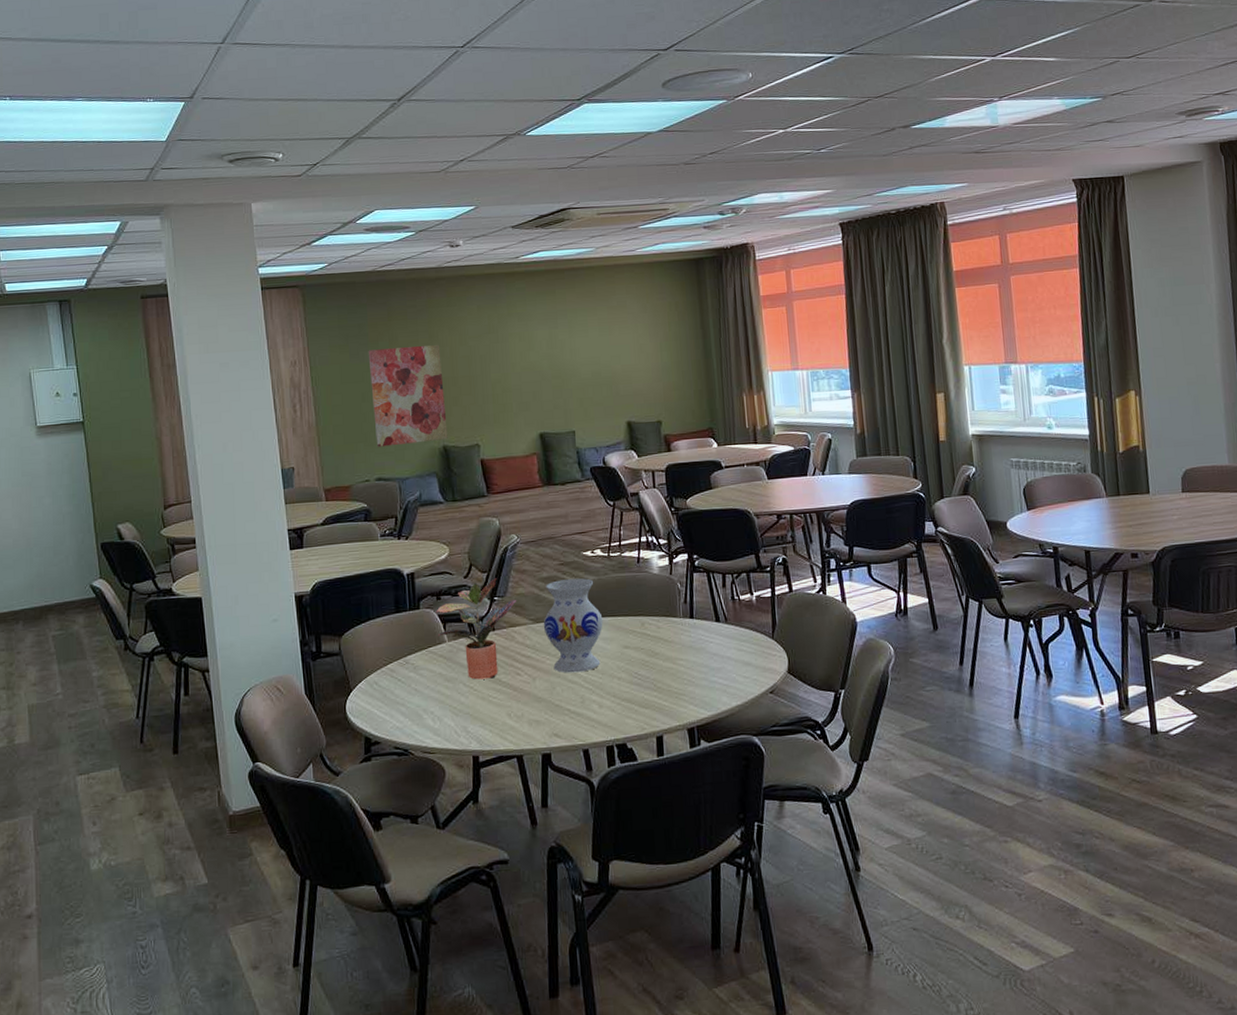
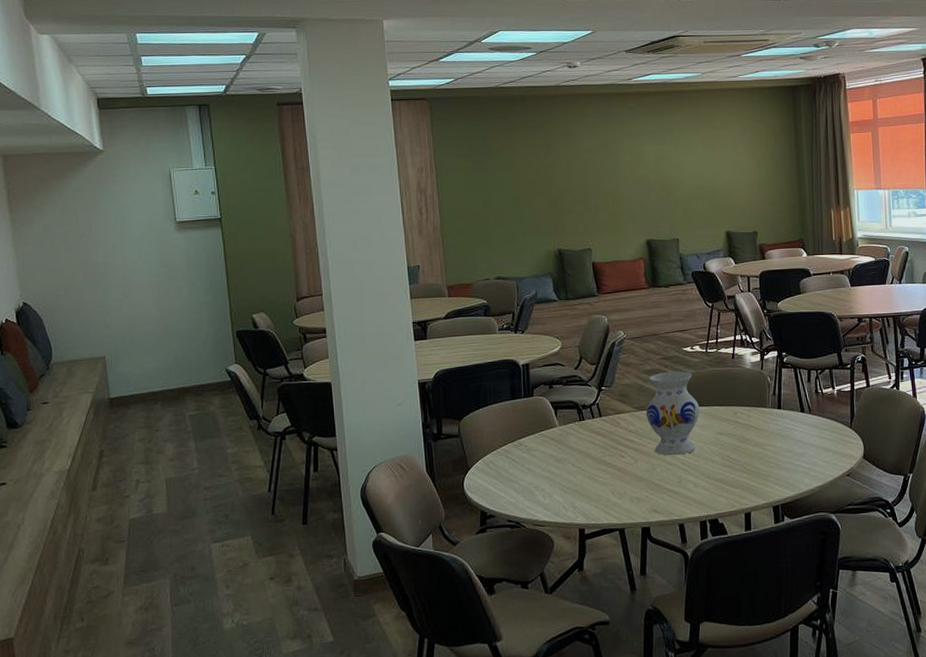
wall art: present [368,344,448,447] -> none [490,156,563,249]
potted plant: present [436,578,516,680] -> none [548,370,622,461]

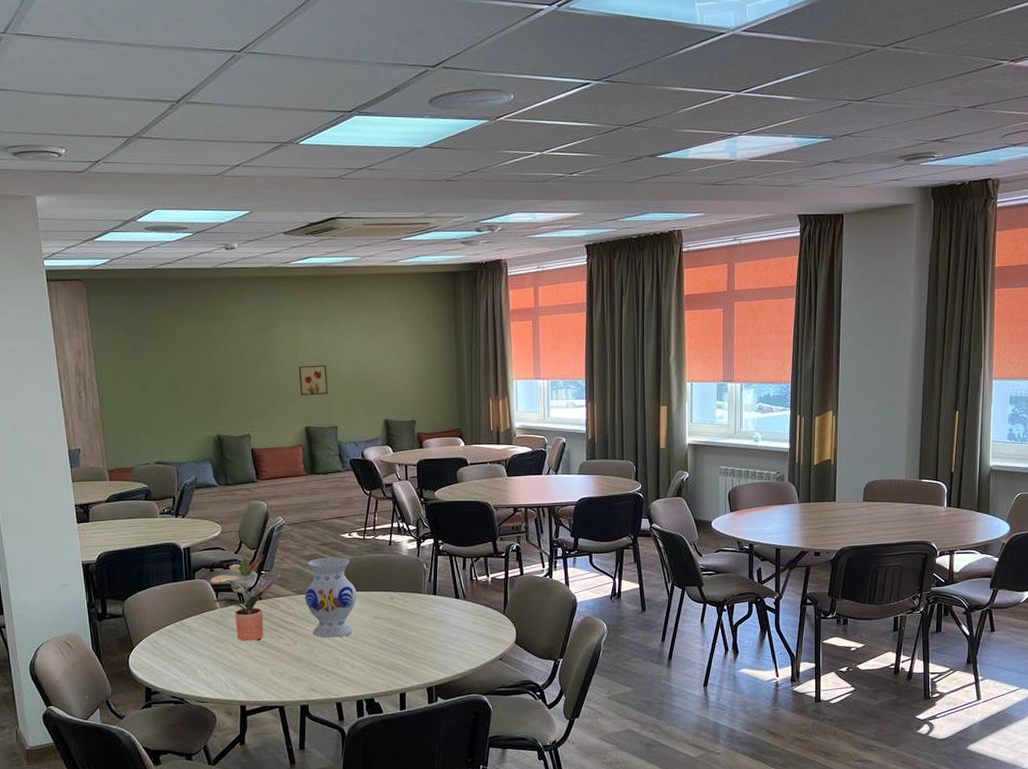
potted plant: none [548,370,622,461] -> present [209,554,281,641]
wall art: none [640,178,670,209] -> present [298,364,328,396]

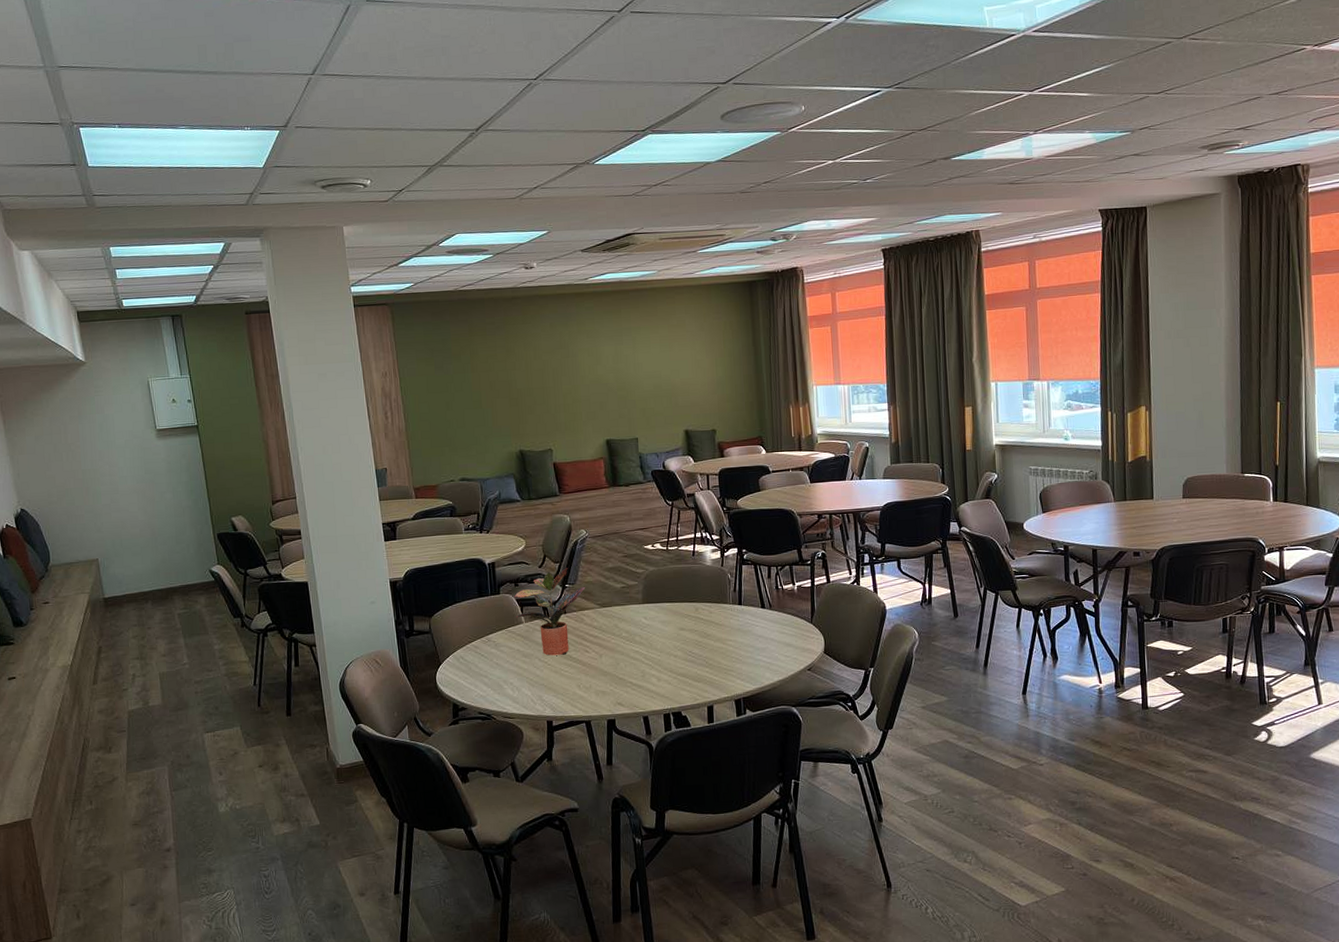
wall art: present [298,364,328,396] -> none [598,377,628,409]
vase: present [304,557,357,638] -> none [608,569,662,651]

